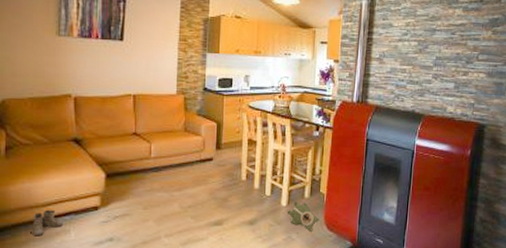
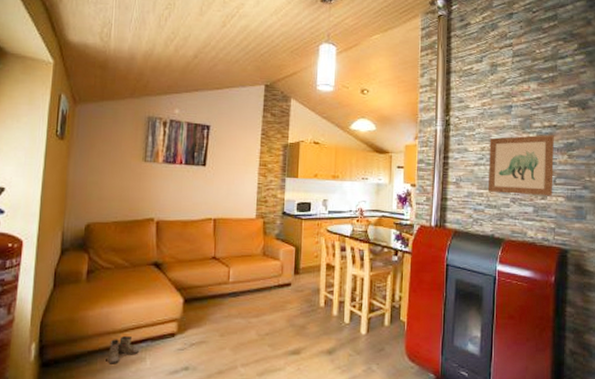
plush toy: present [286,201,320,232] -> none [366,329,401,362]
wall art: none [410,10,480,73] -> present [487,135,554,197]

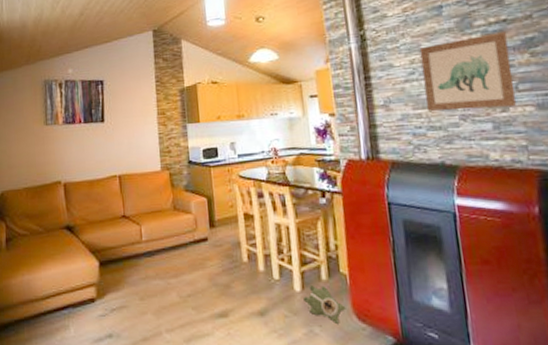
boots: present [107,335,139,364] -> none [33,302,62,333]
plush toy: none [366,329,401,362] -> present [302,284,346,324]

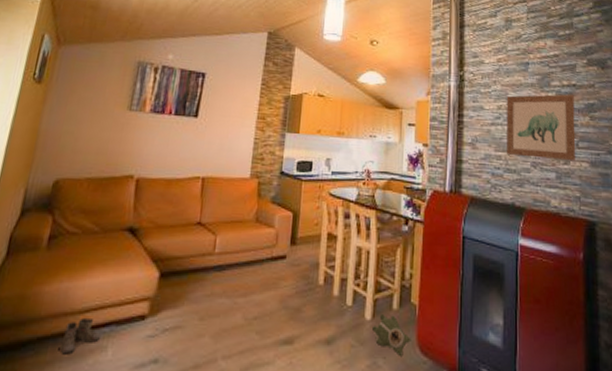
boots: none [33,302,62,333] -> present [60,317,100,355]

